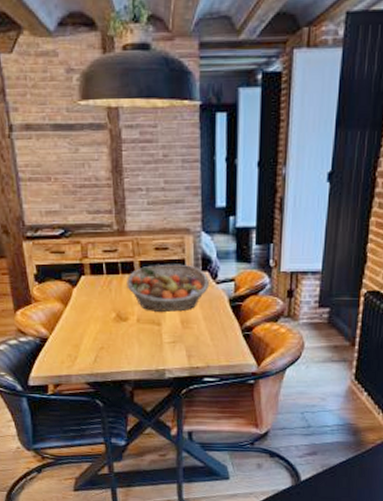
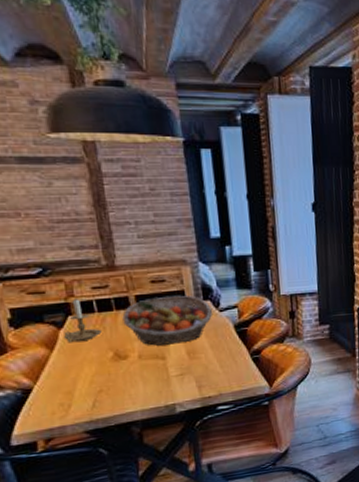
candle holder: none [77,259,108,301] -> present [64,297,102,343]

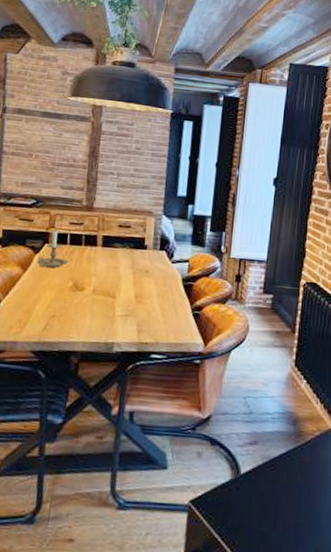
fruit basket: present [122,295,213,346] -> none [87,240,166,286]

